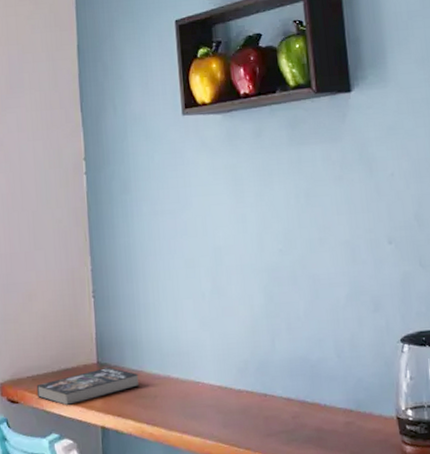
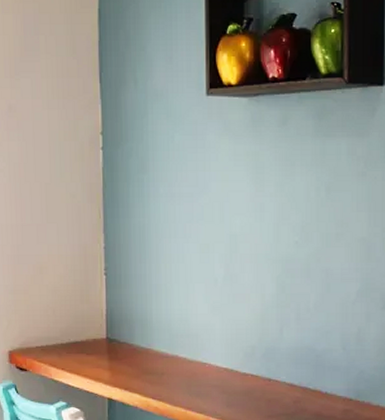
book: present [36,367,140,406] -> none [45,344,147,377]

